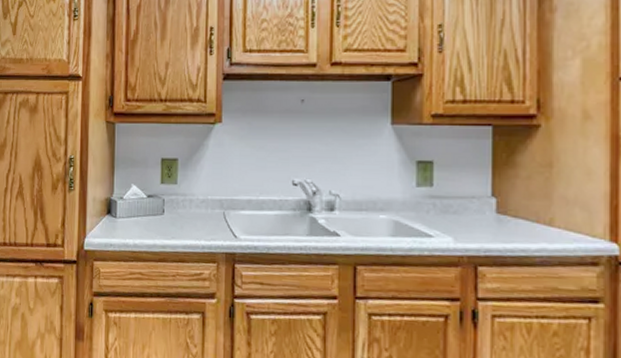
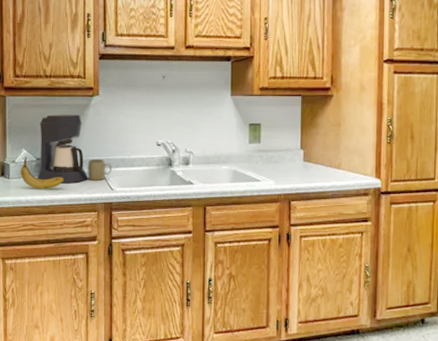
fruit: none [128,194,180,232] -> present [20,158,65,189]
coffee maker: none [148,144,207,227] -> present [38,113,88,184]
mug: none [206,199,236,226] -> present [87,159,112,182]

